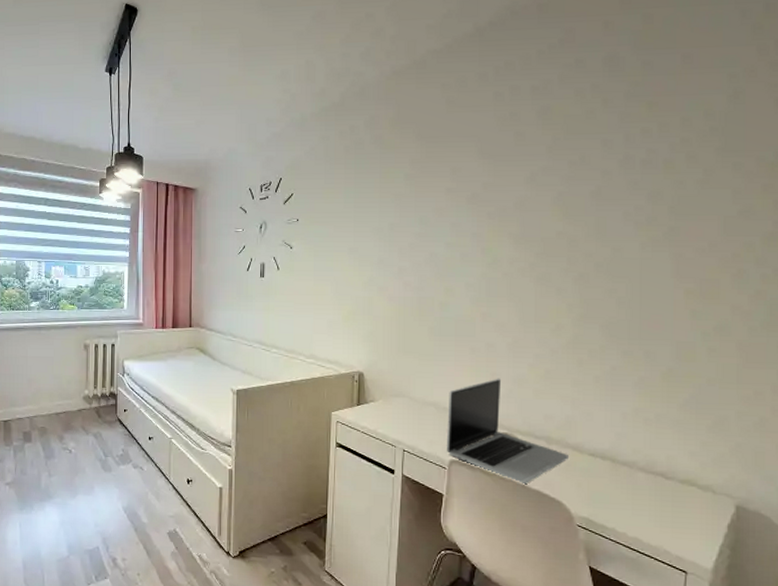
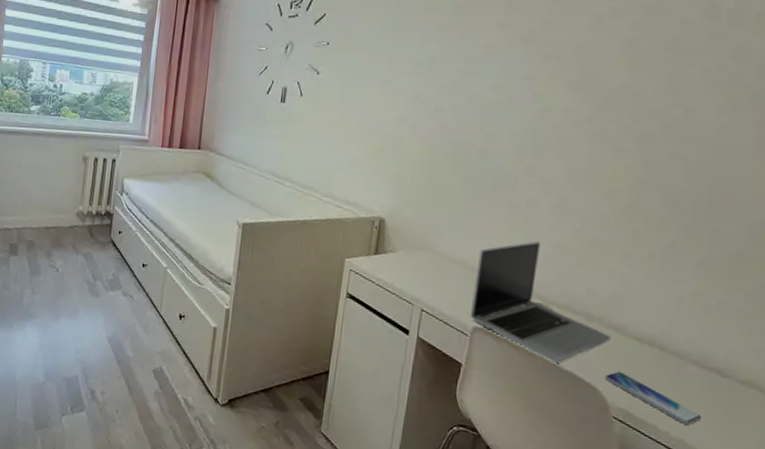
smartphone: none [567,485,653,525] -> present [604,371,703,426]

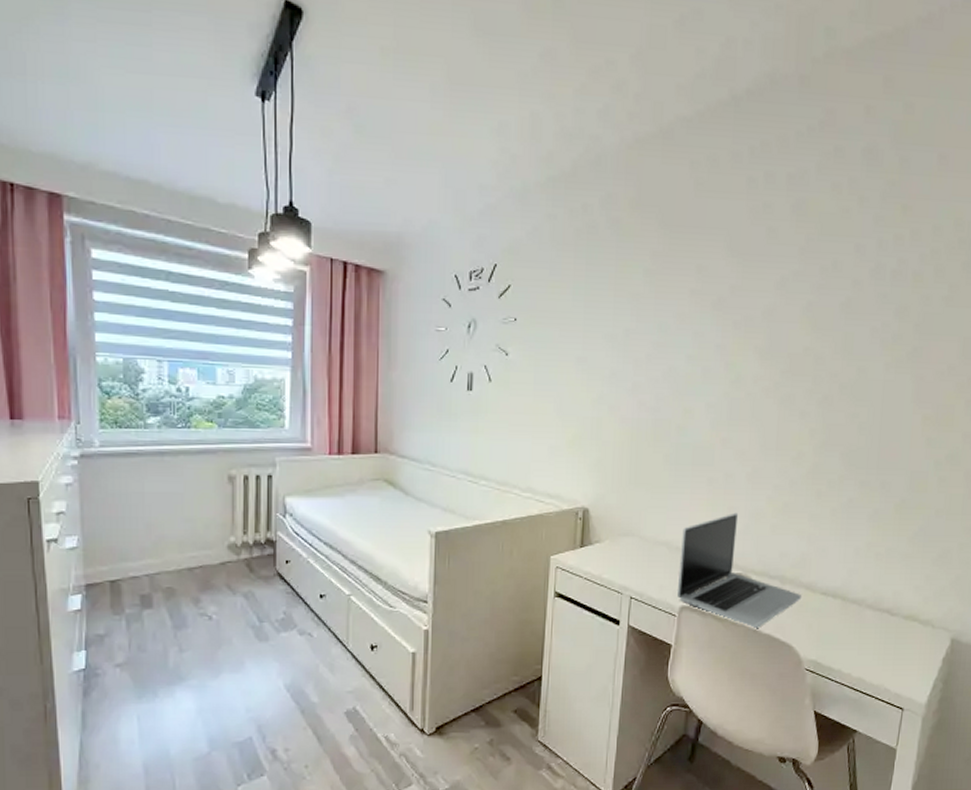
smartphone: present [604,371,703,426] -> none [797,626,877,665]

